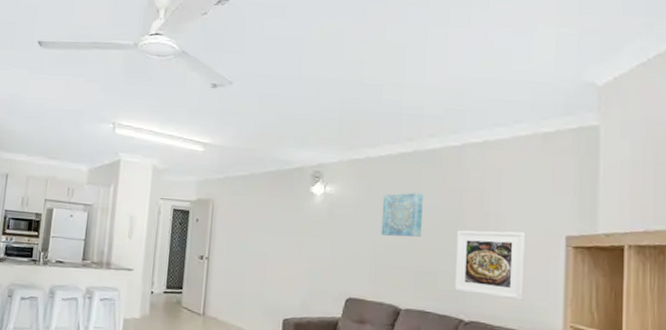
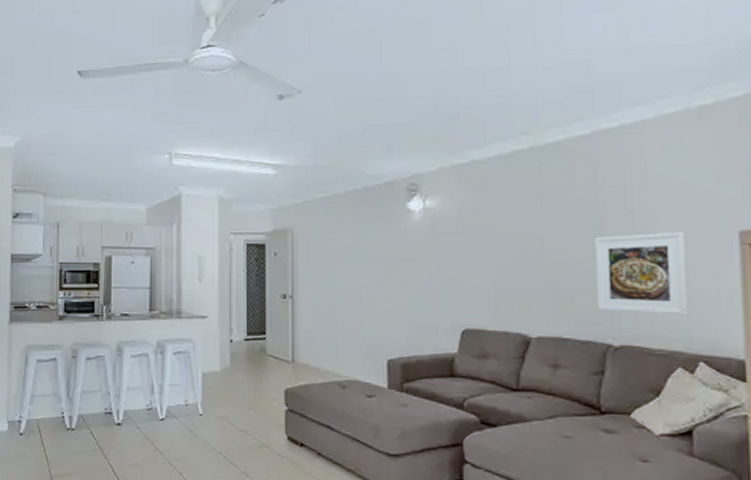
wall art: present [381,192,423,237] -> none [497,196,549,253]

